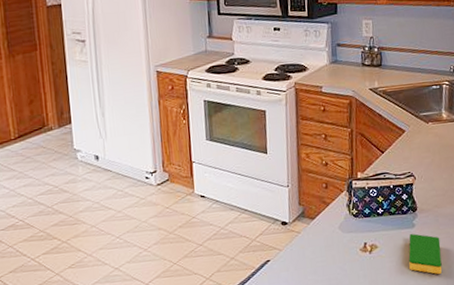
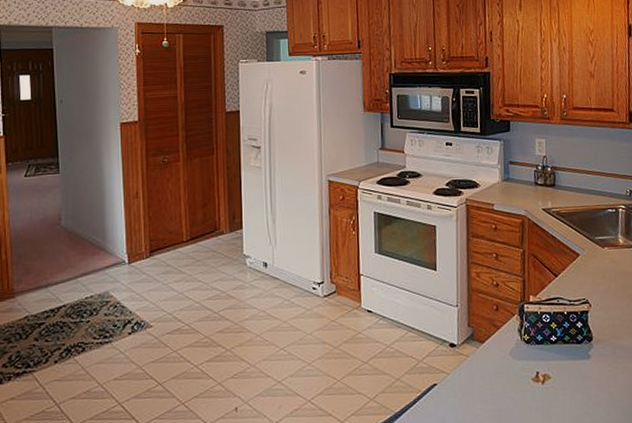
dish sponge: present [408,233,442,275] -> none [584,366,621,413]

